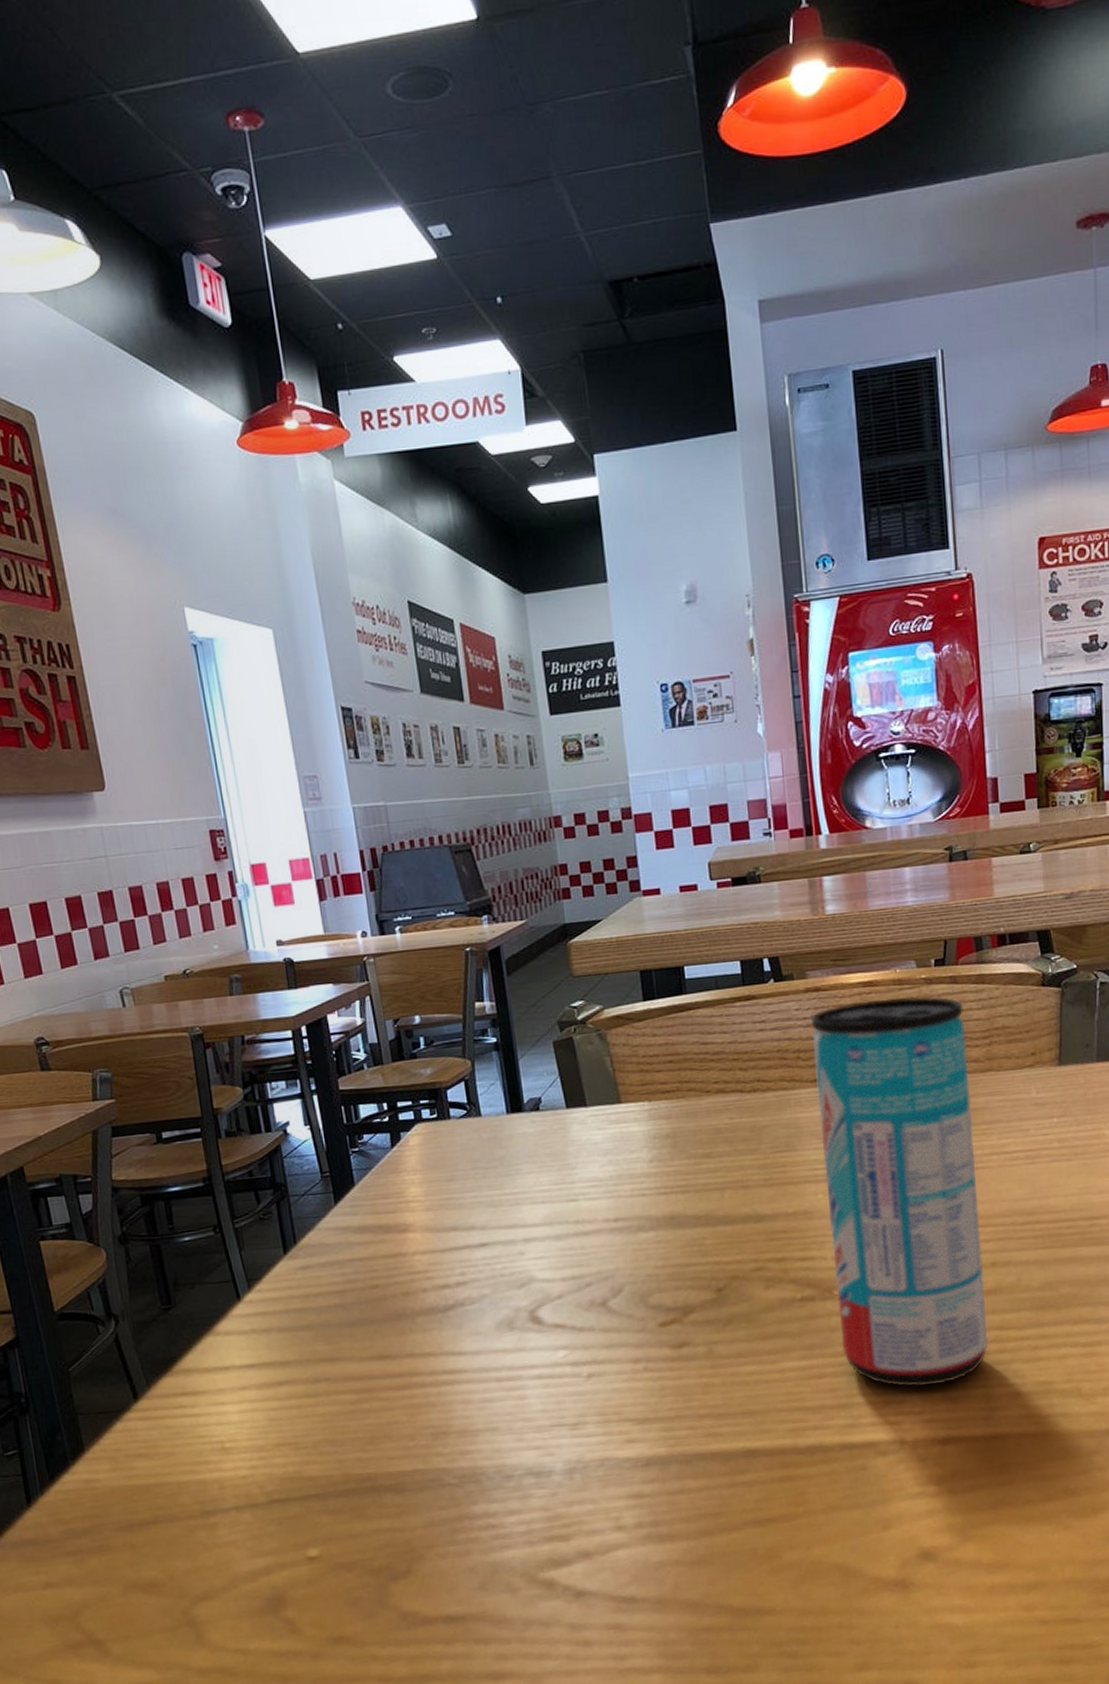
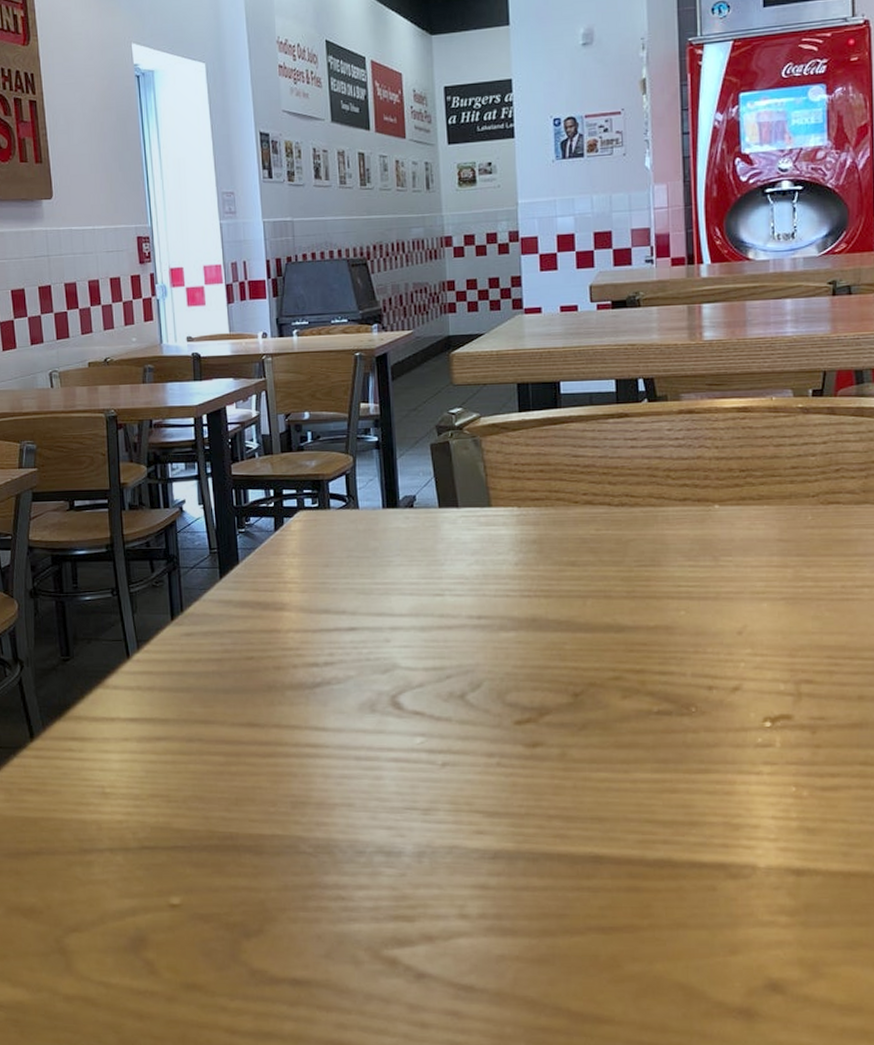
beverage can: present [810,996,989,1387] -> none [682,424,851,814]

